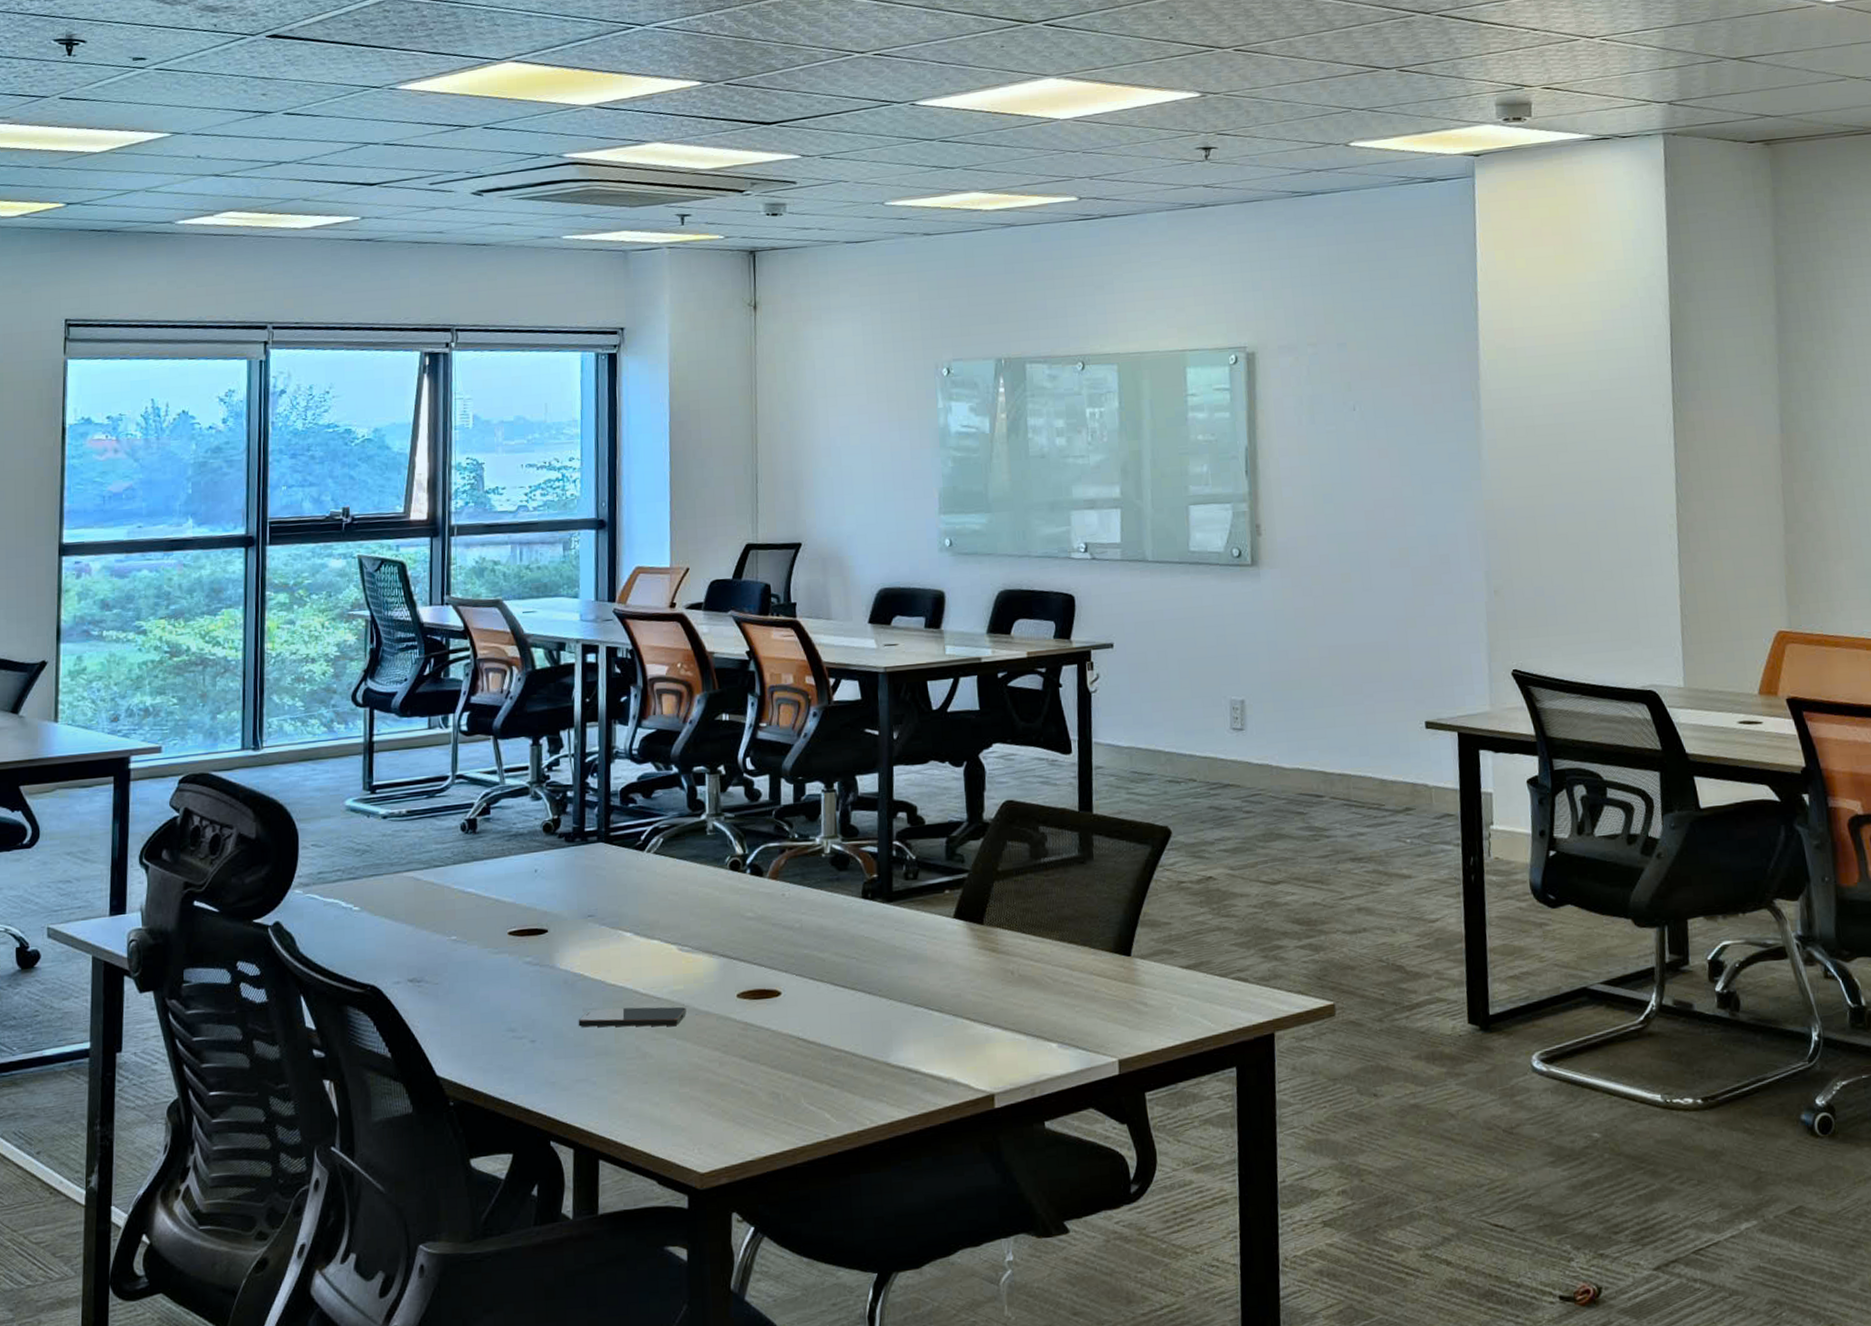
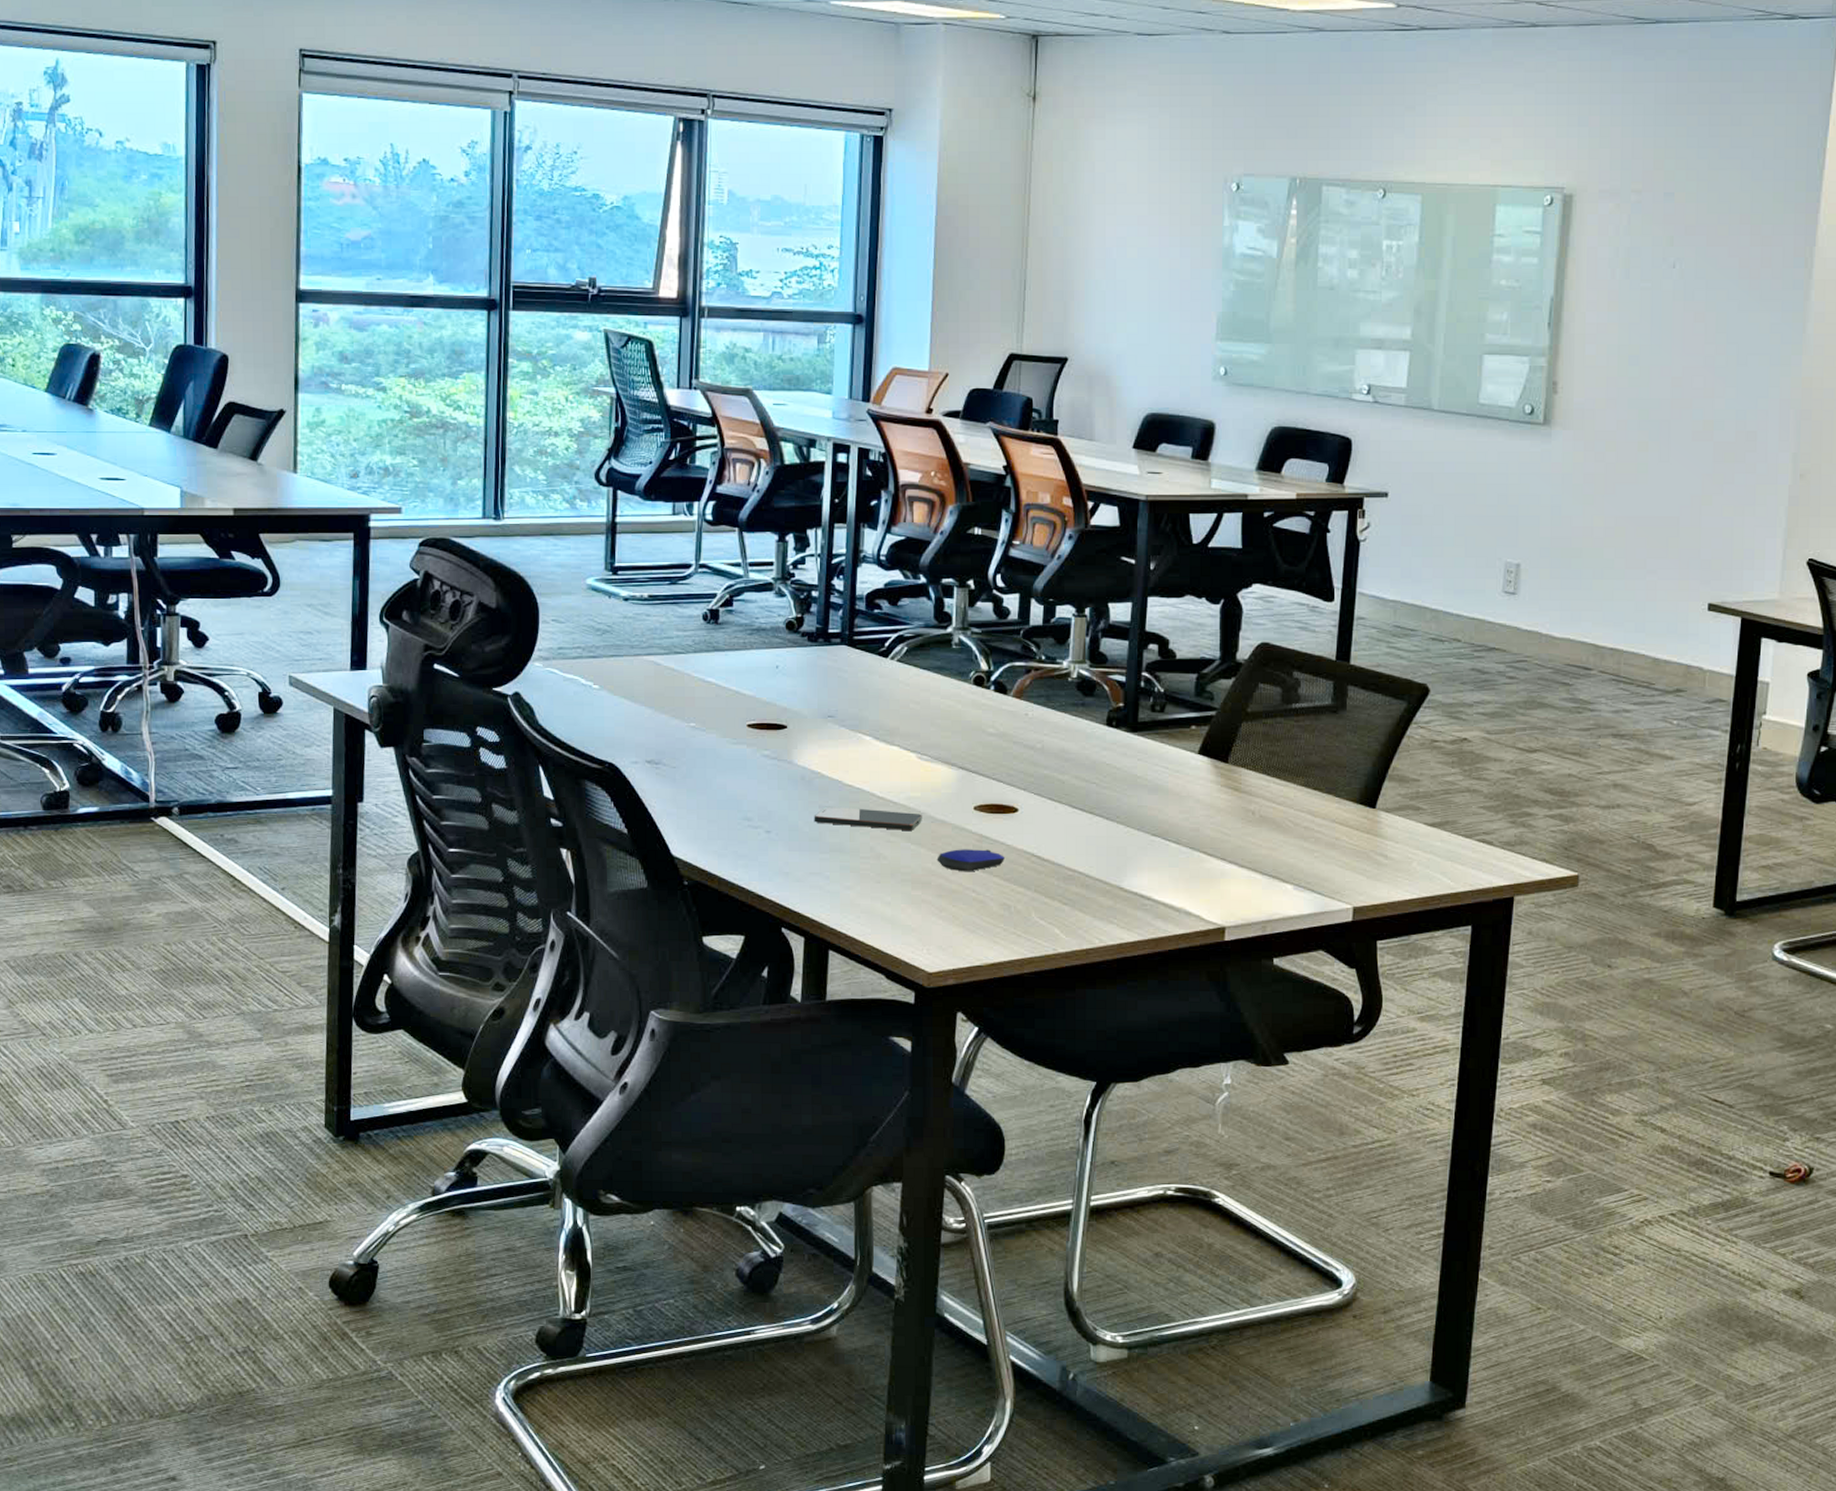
computer mouse: none [703,1037,771,1063] -> present [937,849,1005,872]

